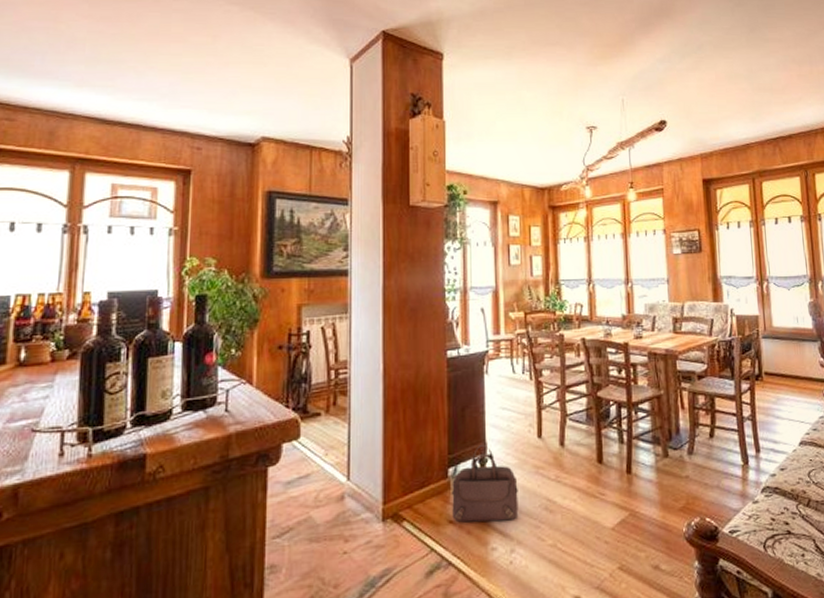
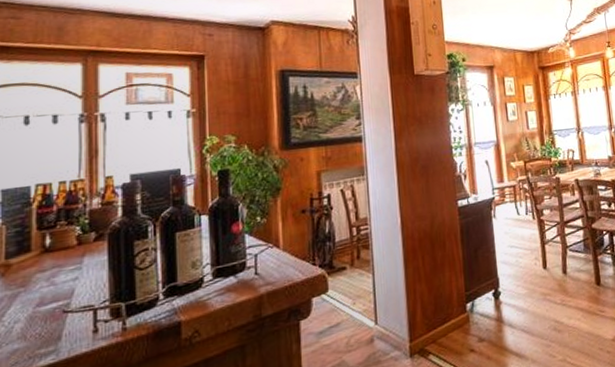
handbag: present [451,445,519,522] -> none [470,280,531,350]

